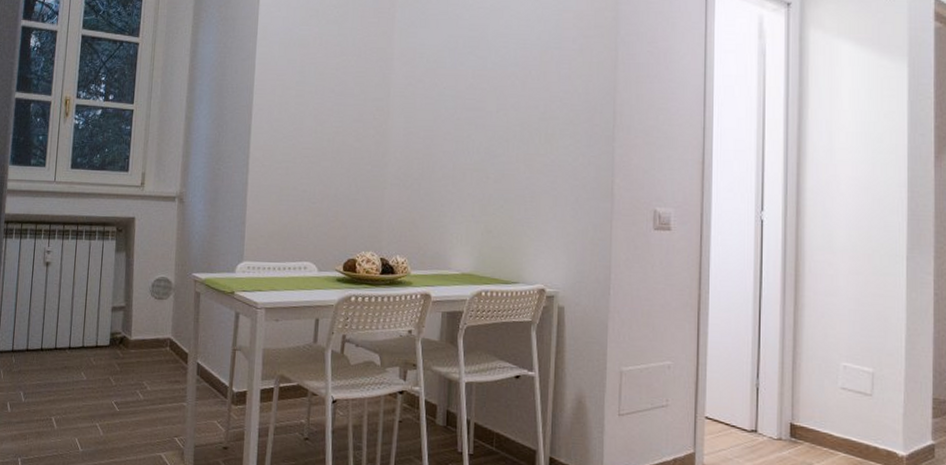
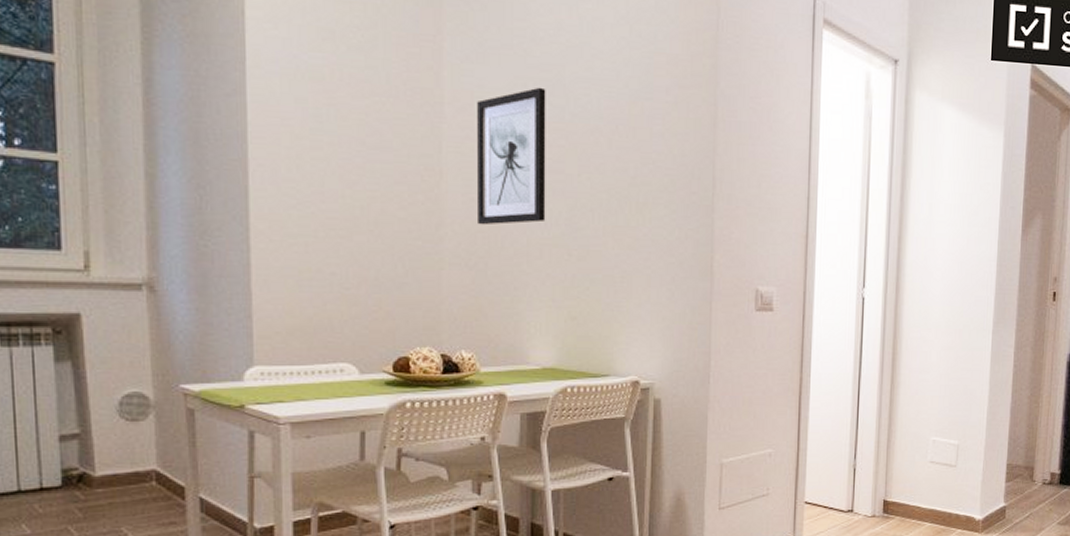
wall art: none [415,43,473,153] -> present [477,87,546,225]

